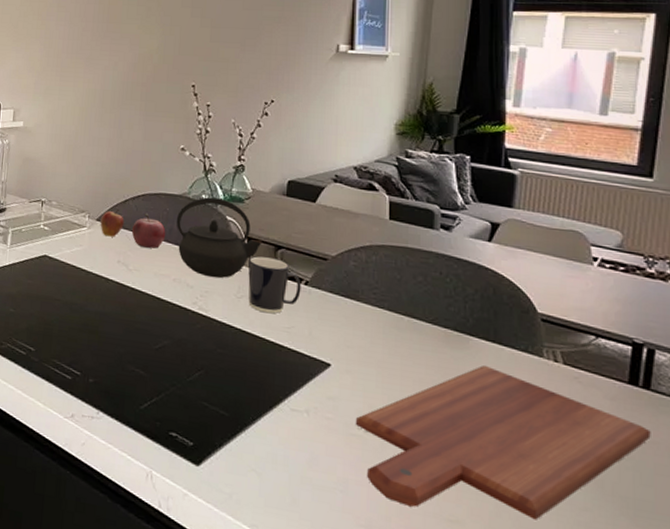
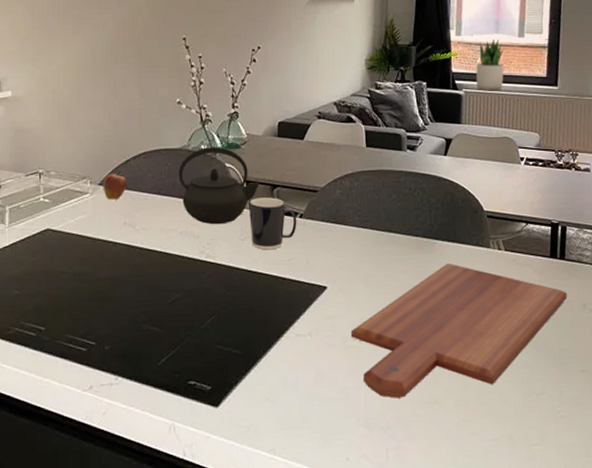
fruit: present [132,213,166,249] -> none [136,170,169,205]
planter: none [537,114,577,176] -> present [476,39,504,91]

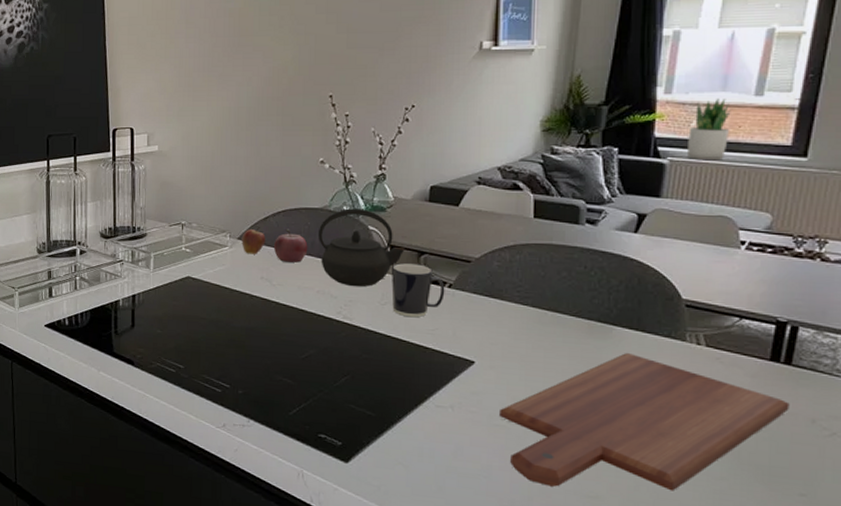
fruit: none [136,170,169,205] -> present [274,228,308,263]

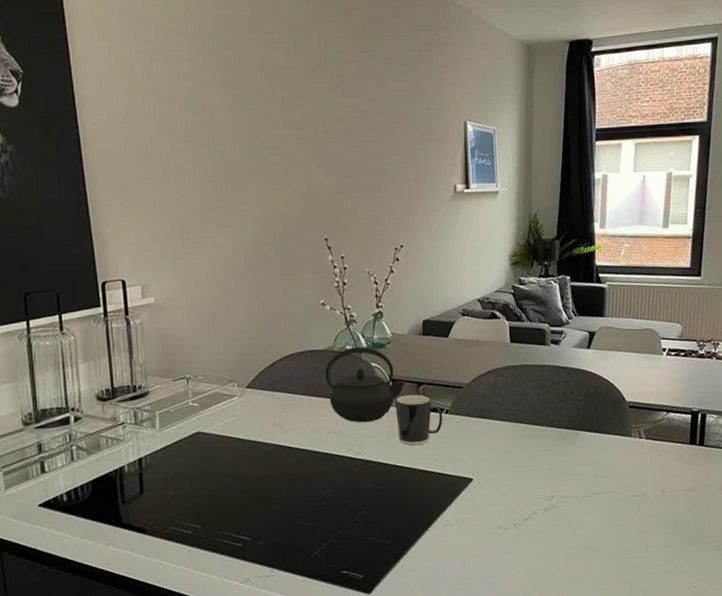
fruit: present [241,226,266,254] -> none [250,372,275,402]
fruit: present [274,228,308,263] -> none [283,372,316,406]
cutting board: present [498,353,790,491] -> none [496,453,705,580]
planter: present [687,98,731,161] -> none [619,230,648,284]

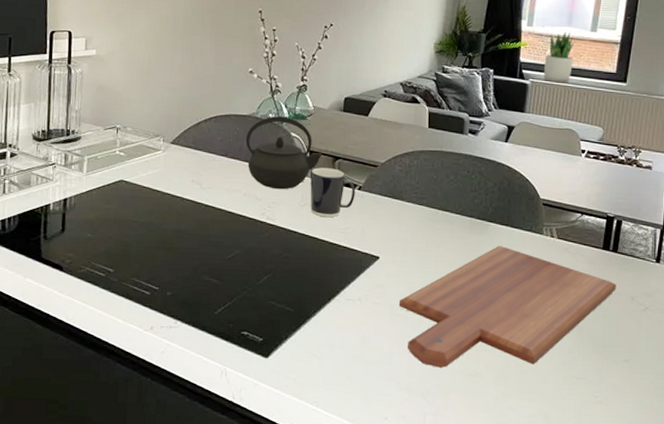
cutting board: none [496,453,705,580] -> present [398,246,616,368]
planter: none [619,230,648,284] -> present [544,31,574,83]

